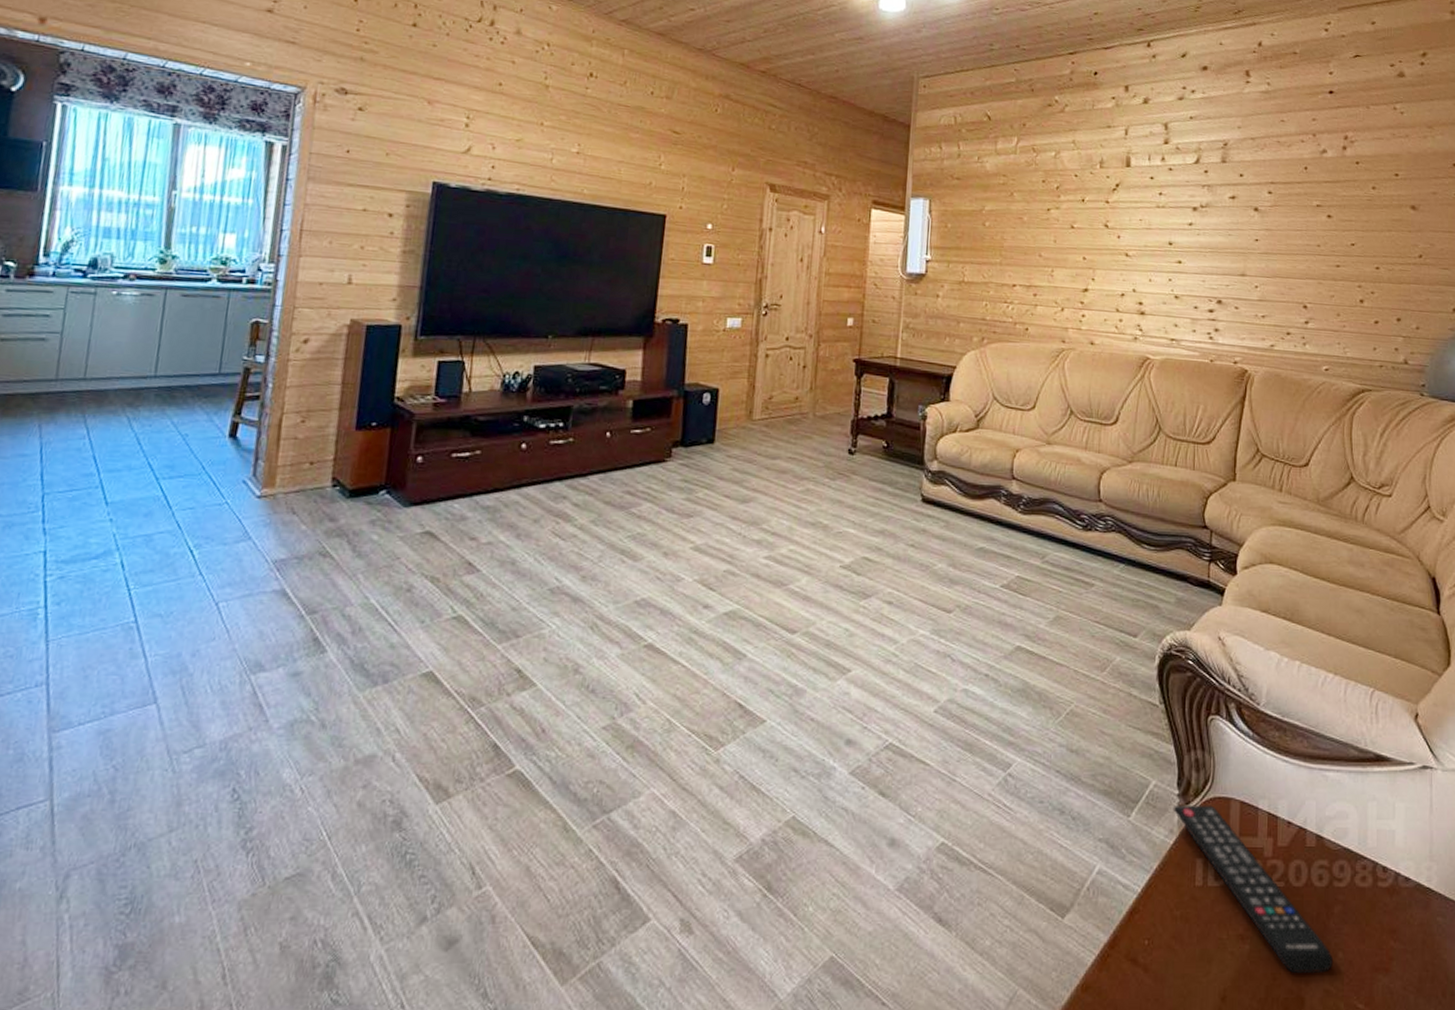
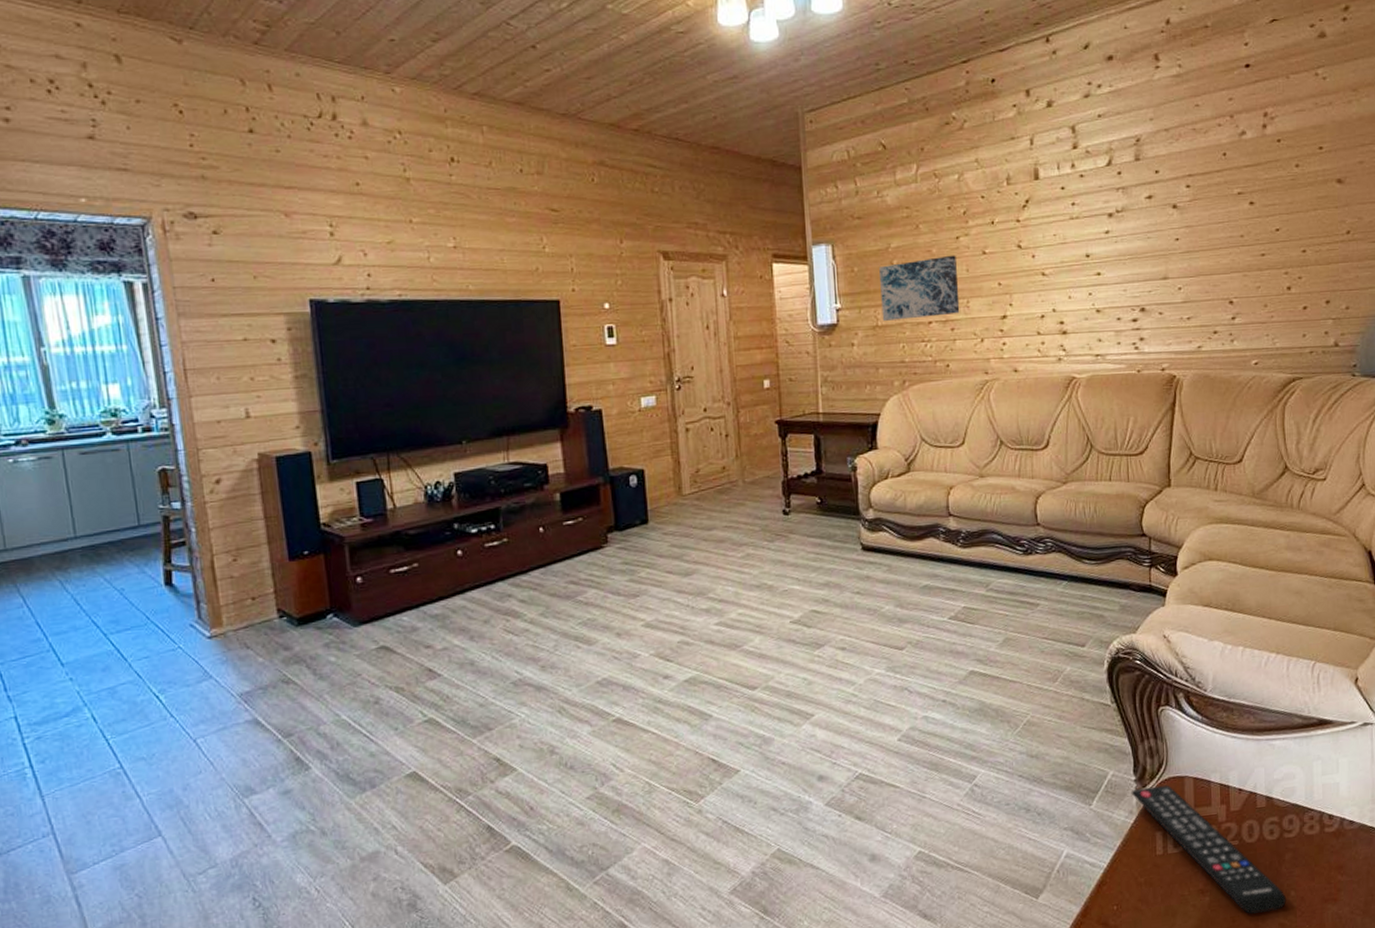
wall art: none [969,224,1046,281] -> present [879,255,960,321]

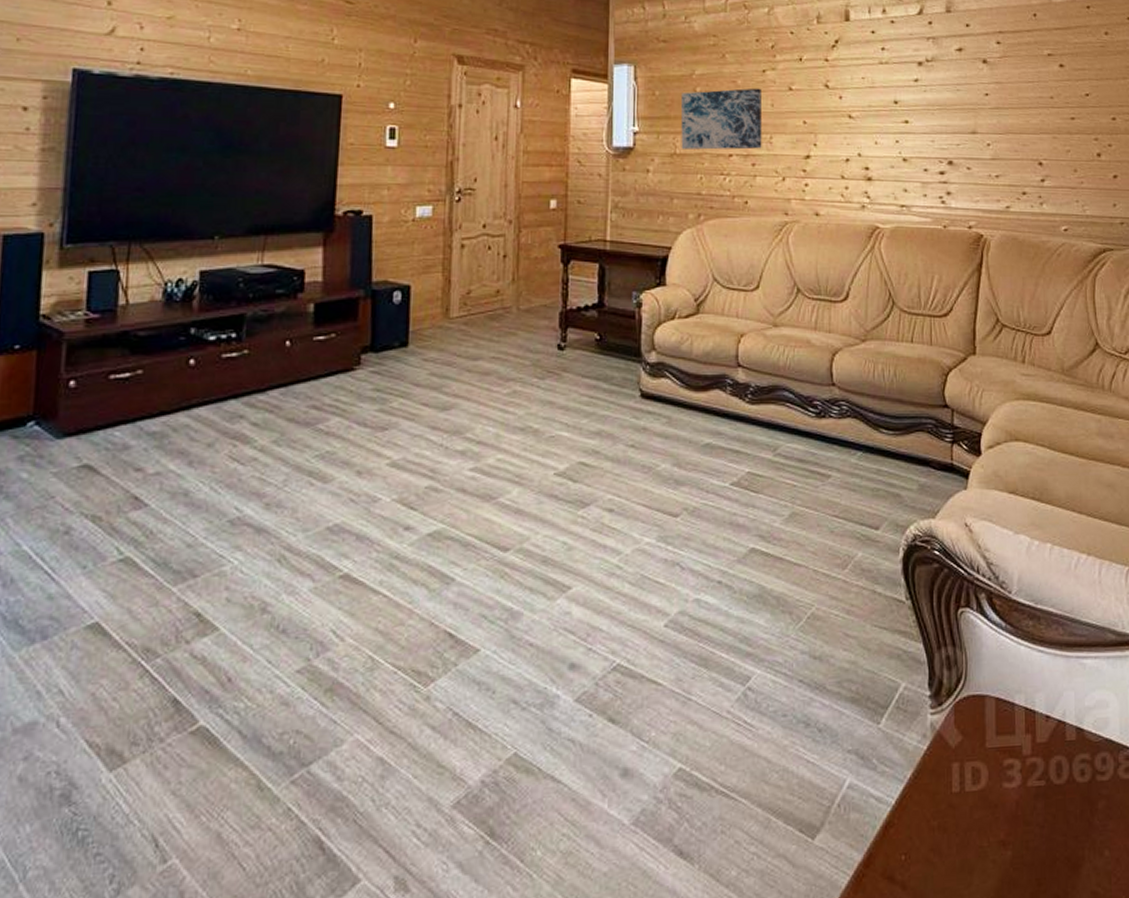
remote control: present [1131,784,1287,915] -> none [925,704,1100,878]

